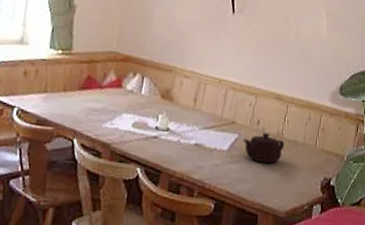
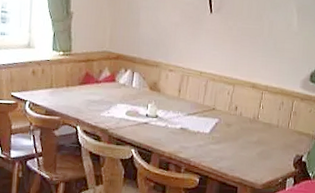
teapot: present [243,133,285,164] -> none [222,117,260,144]

